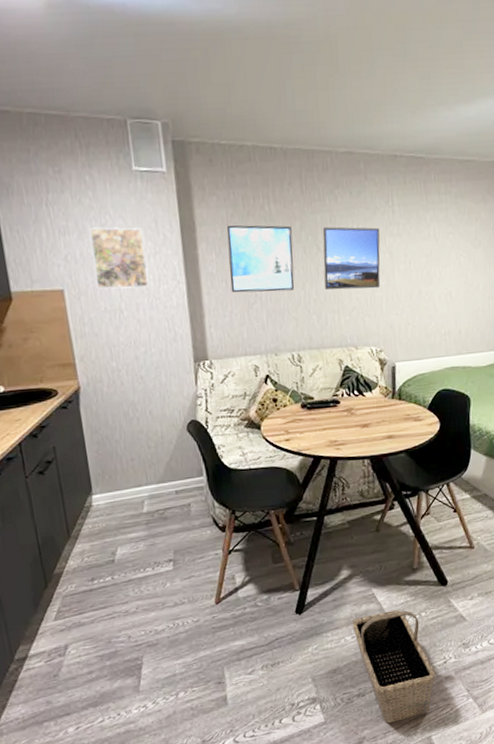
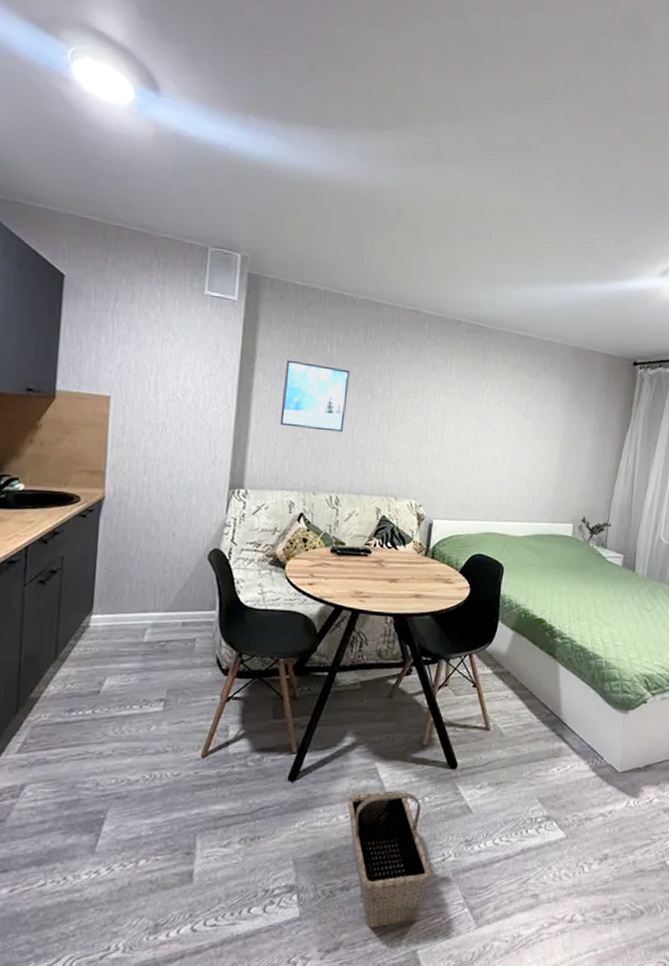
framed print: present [89,227,149,289] -> none [145,341,203,407]
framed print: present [322,226,381,290] -> none [374,377,436,443]

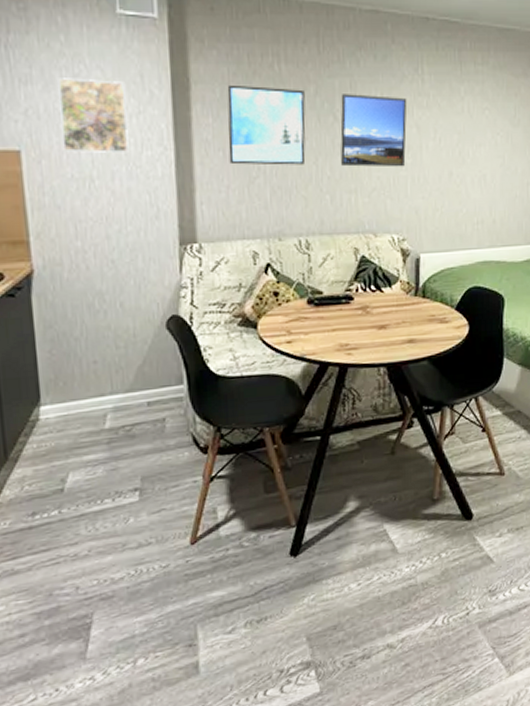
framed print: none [145,341,203,407] -> present [58,78,129,153]
basket: present [347,791,431,929] -> none [358,550,456,692]
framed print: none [374,377,436,443] -> present [340,94,407,167]

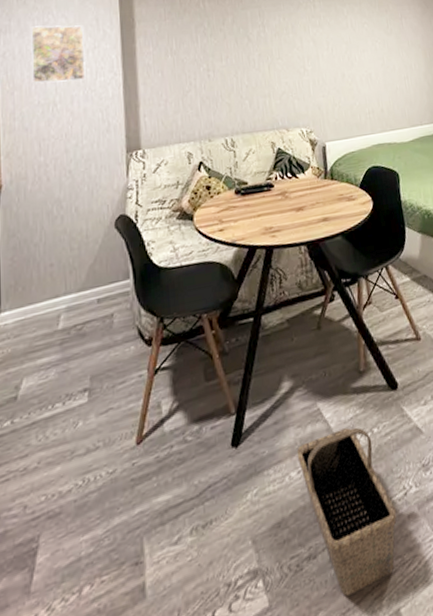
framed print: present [227,84,306,165] -> none [164,20,228,82]
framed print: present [340,94,407,167] -> none [252,20,307,76]
basket: none [358,550,456,692] -> present [296,427,397,597]

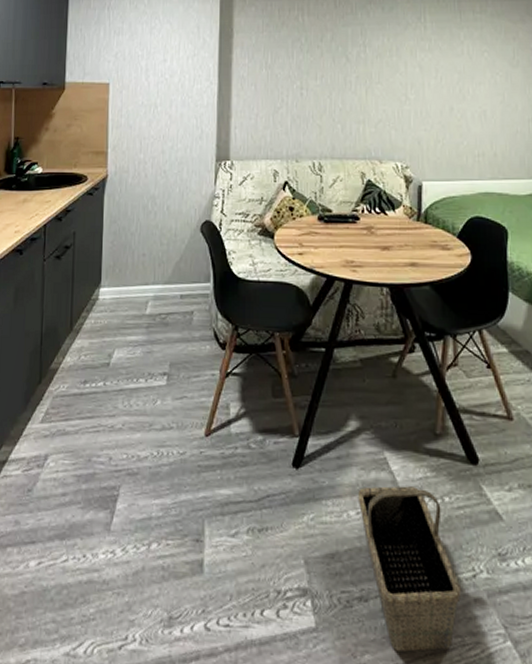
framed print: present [31,25,86,83] -> none [138,30,186,86]

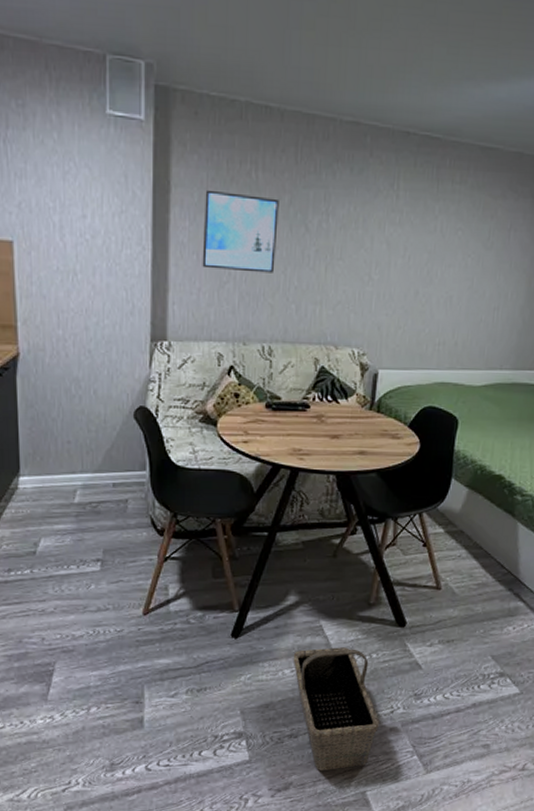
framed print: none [259,33,323,98] -> present [202,189,279,273]

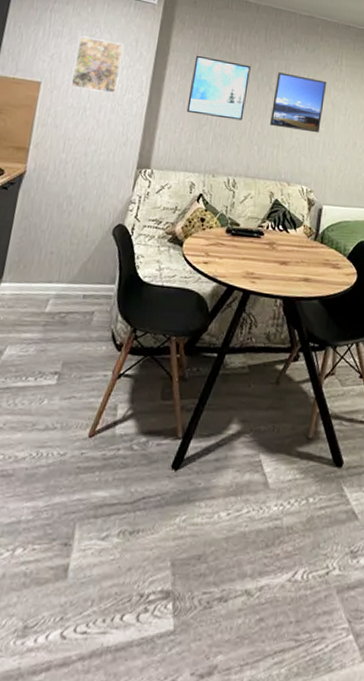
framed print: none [49,174,110,249] -> present [71,36,124,93]
basket: present [293,647,379,772] -> none [229,487,314,652]
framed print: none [309,205,380,283] -> present [270,72,327,133]

